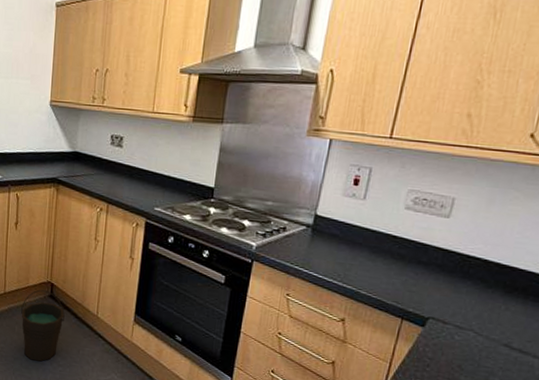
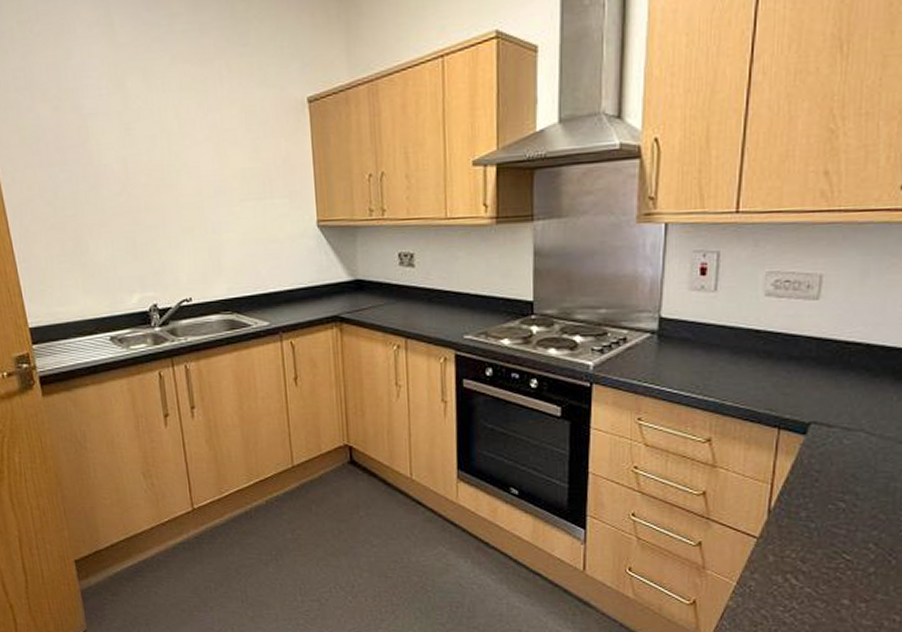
bucket: present [21,289,65,362] -> none [316,456,371,545]

